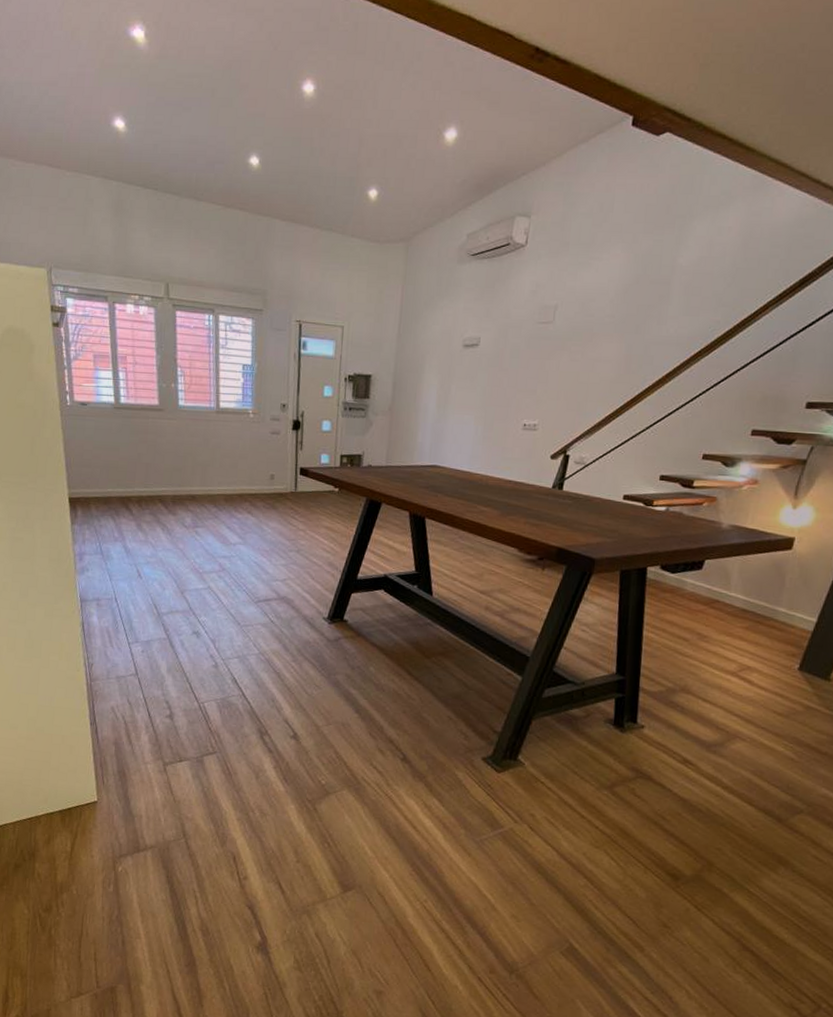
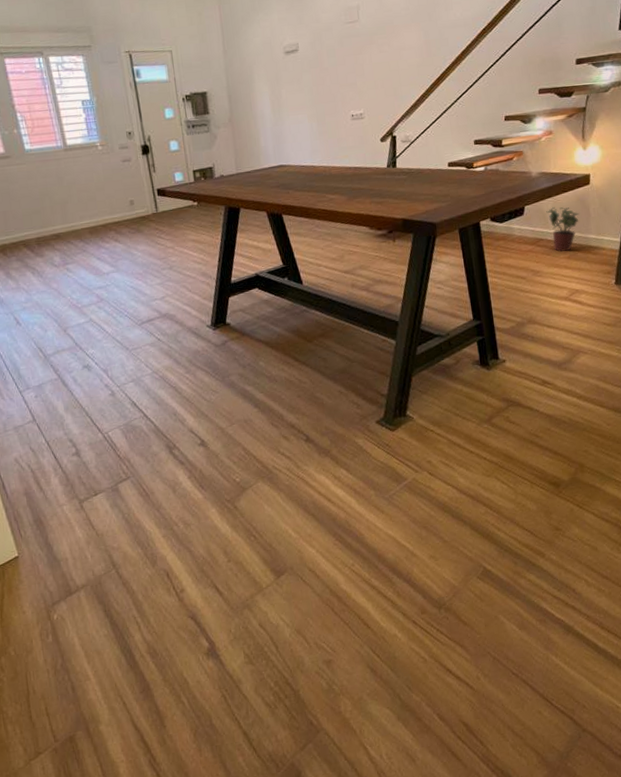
potted plant: none [730,567,771,621] -> present [546,207,580,253]

